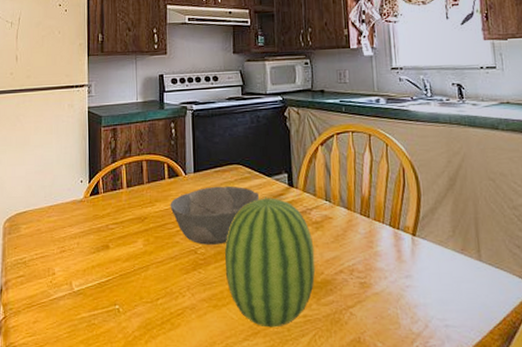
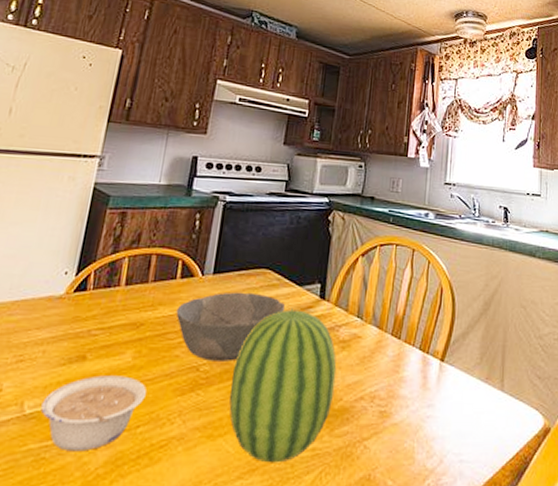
legume: none [84,260,159,319] -> present [40,375,146,452]

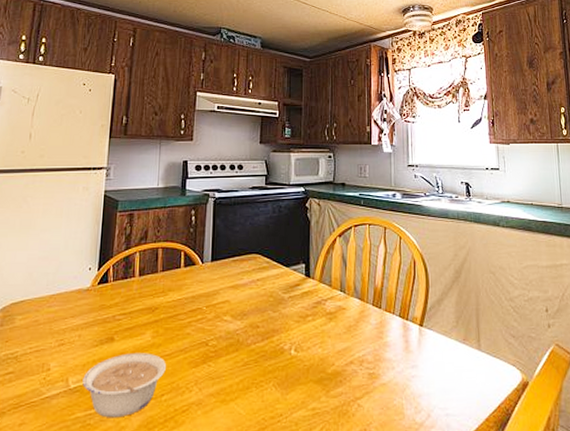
bowl: present [176,292,286,361] -> none [183,275,276,337]
fruit: present [229,308,337,463] -> none [236,287,327,422]

